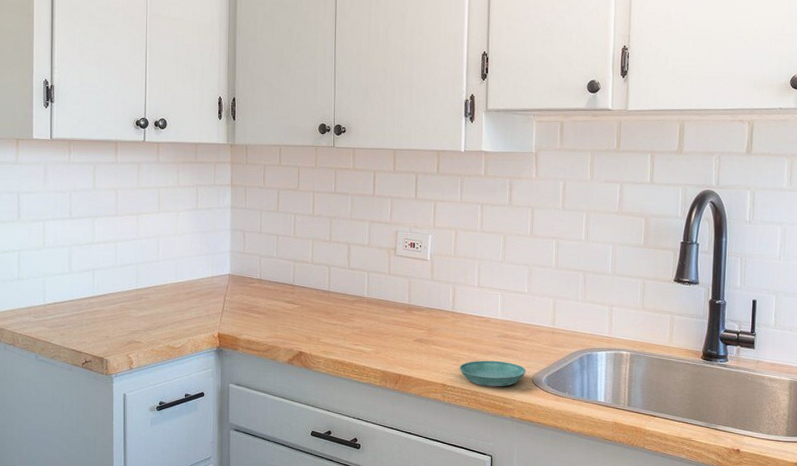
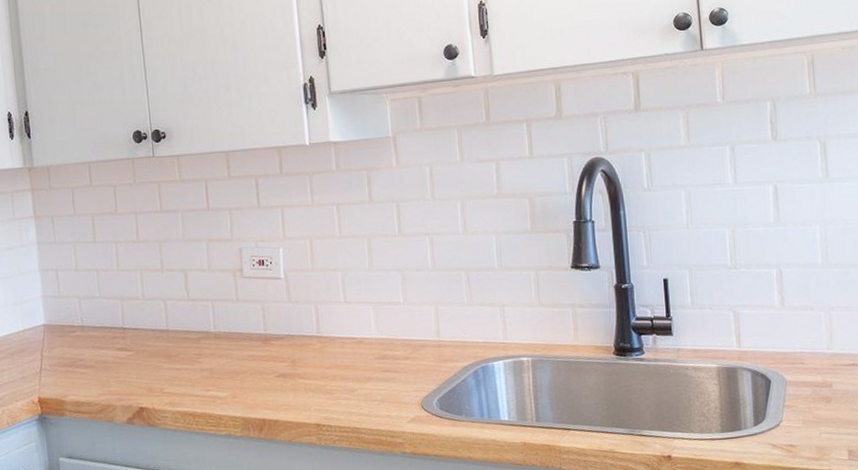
saucer: present [459,360,526,387] -> none [333,387,414,420]

